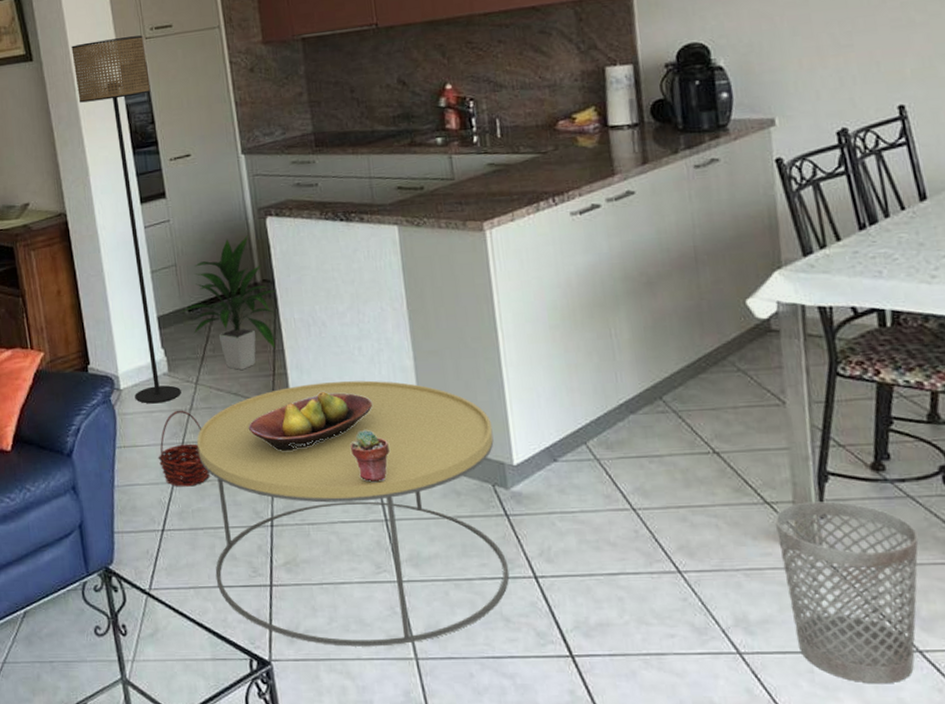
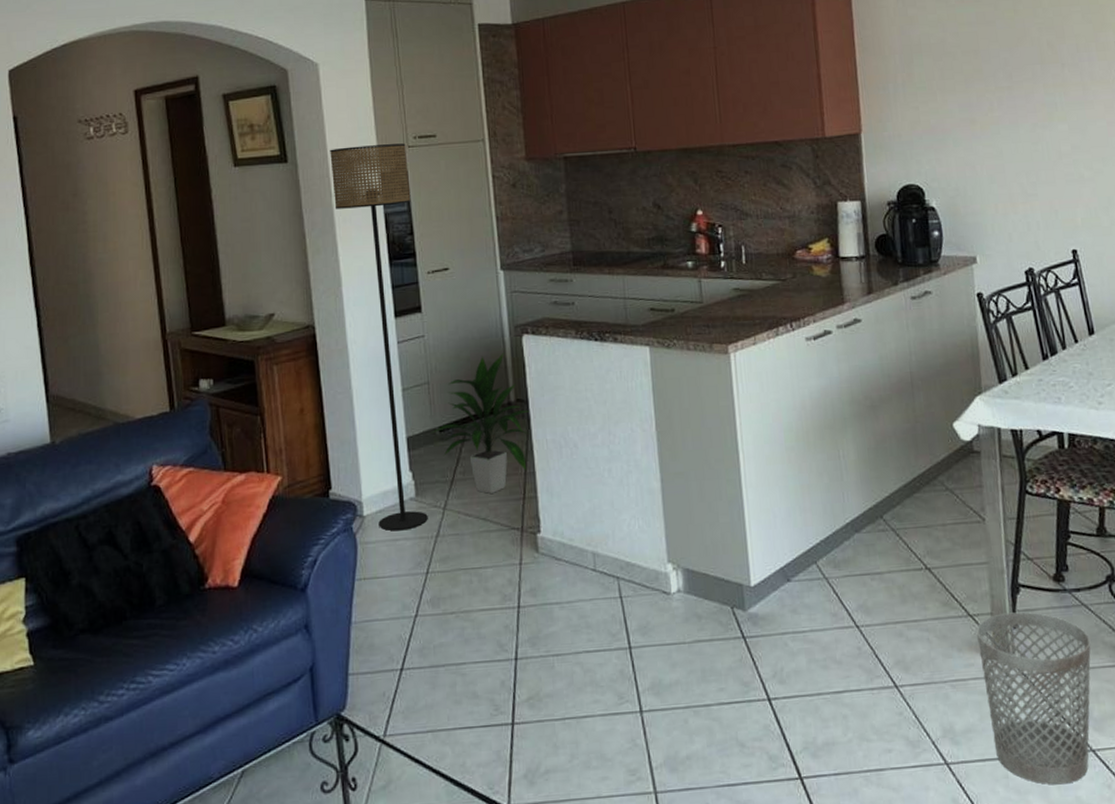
basket: present [158,410,211,487] -> none [400,537,455,621]
coffee table: present [197,380,510,647] -> none [442,503,745,785]
fruit bowl: present [248,392,373,451] -> none [496,515,621,579]
potted succulent: present [349,430,390,482] -> none [596,555,635,608]

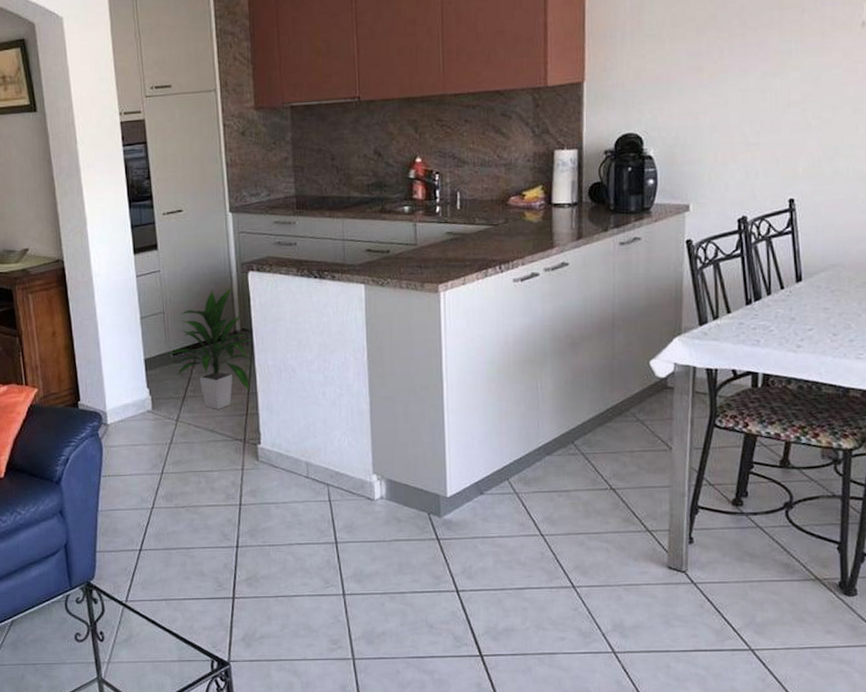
floor lamp: present [330,143,428,531] -> none [74,93,163,438]
wastebasket: present [976,612,1091,785] -> none [653,530,761,676]

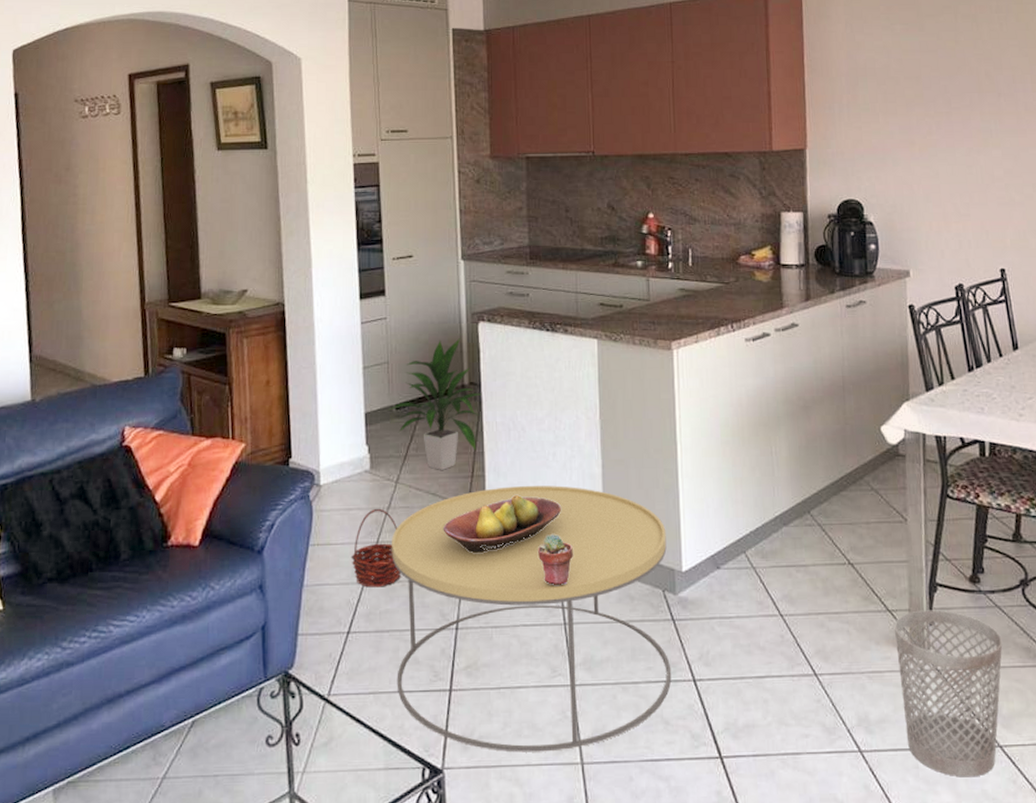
basket: none [139,444,186,512] -> present [351,508,402,588]
coffee table: none [175,421,436,649] -> present [392,486,672,753]
fruit bowl: none [221,431,332,482] -> present [443,495,562,553]
potted succulent: none [309,465,343,509] -> present [537,534,573,585]
wastebasket: none [653,530,761,676] -> present [894,610,1003,777]

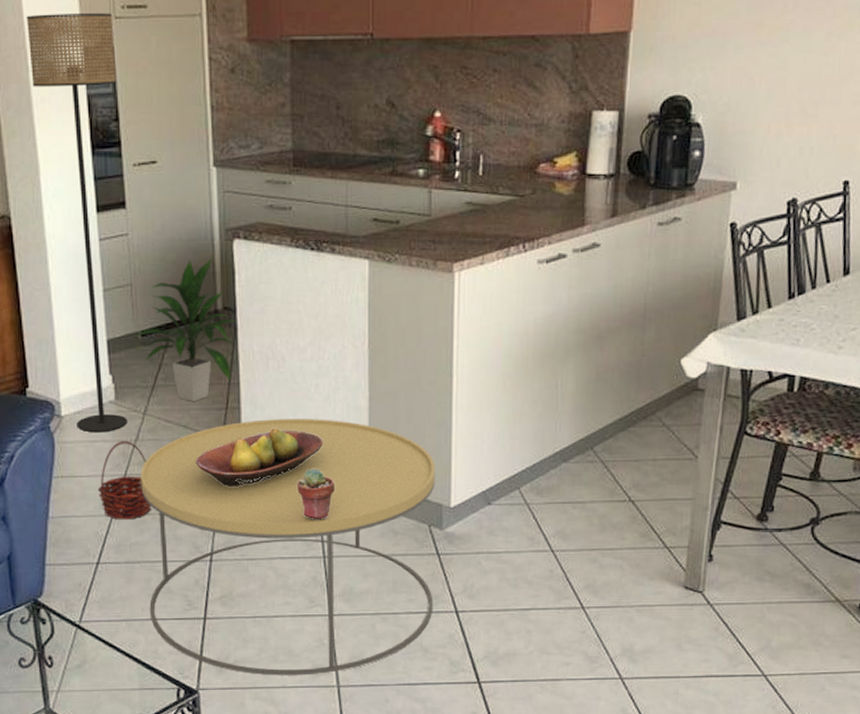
floor lamp: none [307,136,381,501] -> present [26,13,127,433]
wastebasket: present [894,610,1003,777] -> none [670,547,782,703]

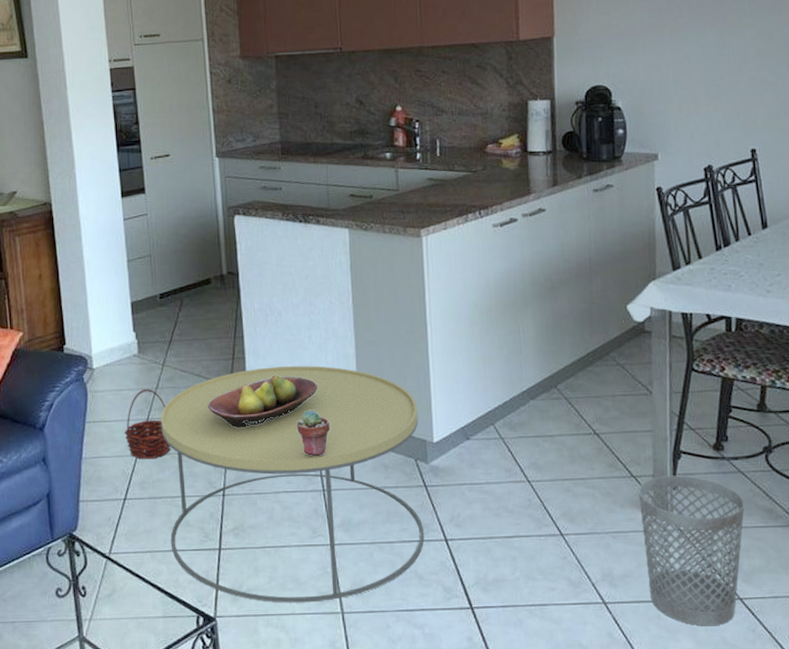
floor lamp: present [26,13,127,433] -> none [65,42,149,383]
indoor plant: present [132,258,237,401] -> none [152,231,240,353]
wastebasket: none [670,547,782,703] -> present [639,475,745,626]

